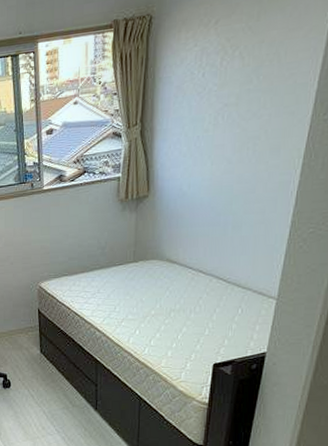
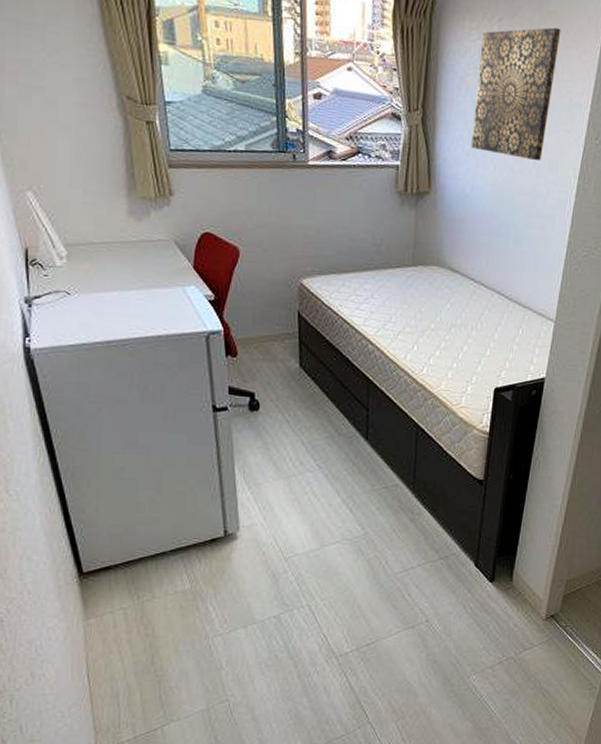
wall art: none [188,13,284,150] -> present [471,27,561,161]

